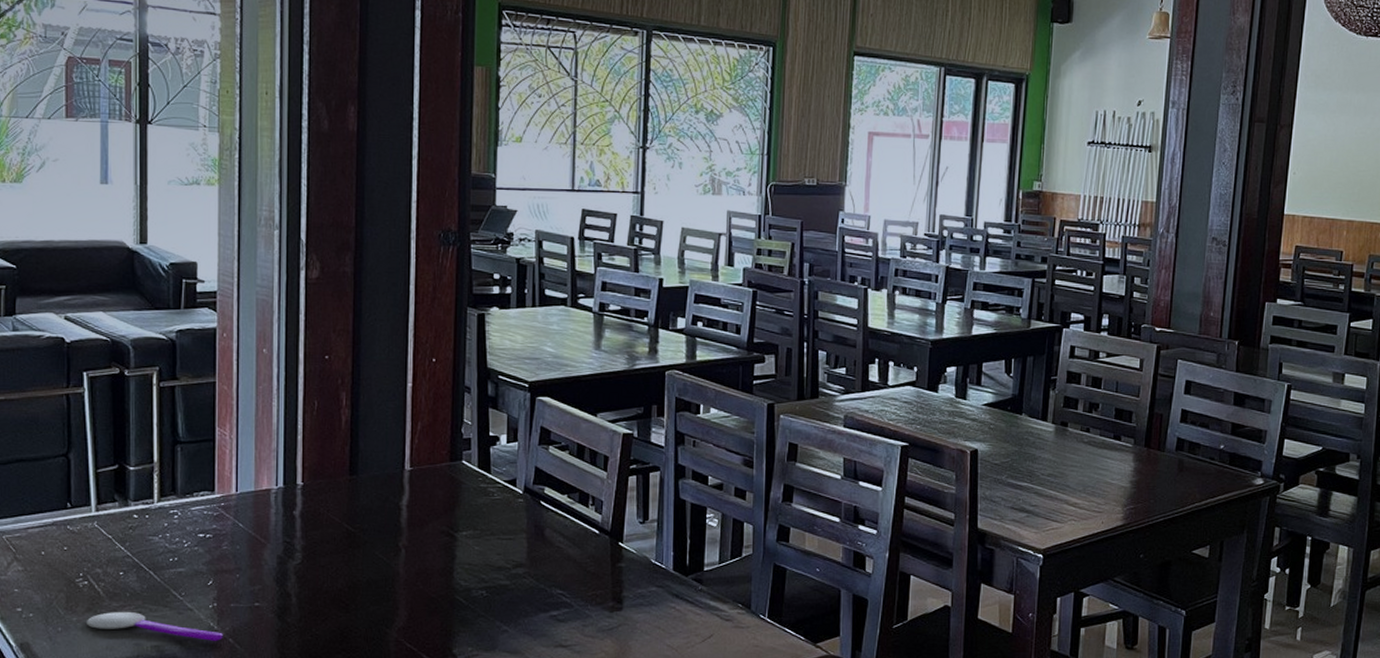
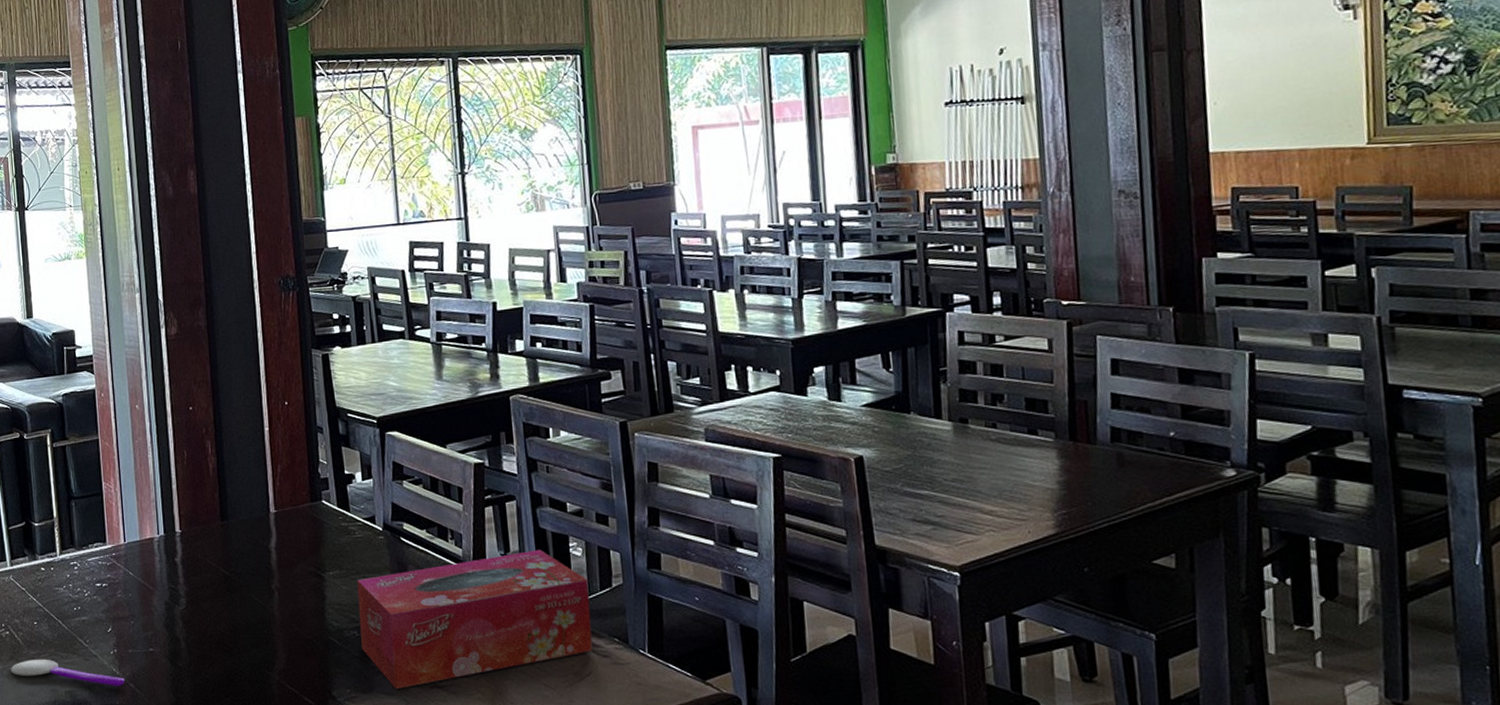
tissue box: none [489,519,720,647] -> present [356,549,593,689]

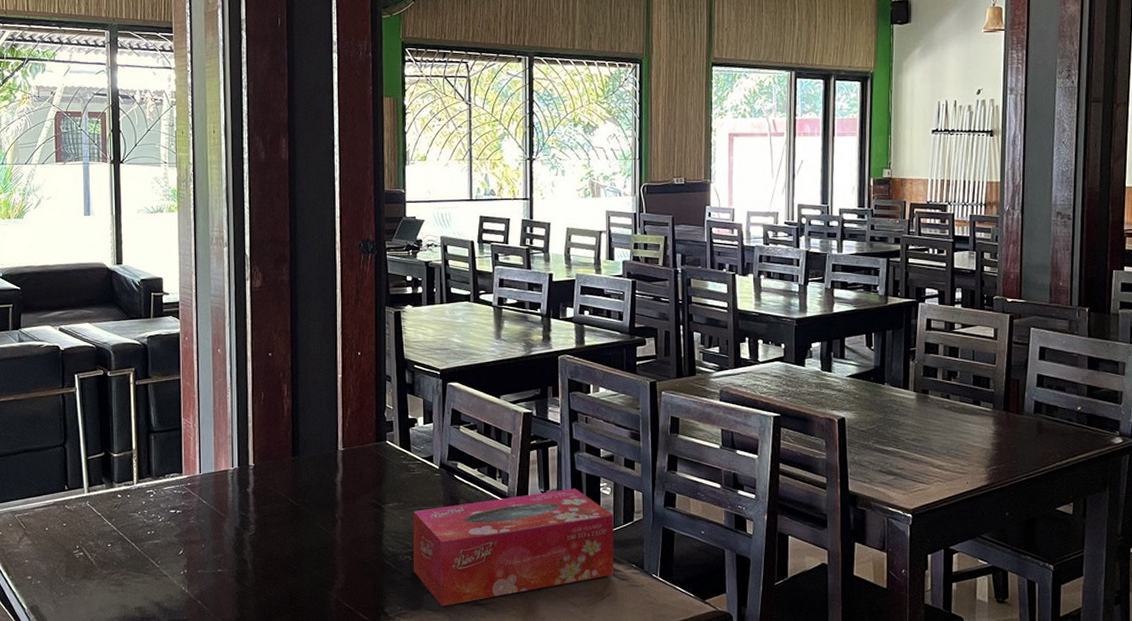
spoon: present [10,659,125,686] -> none [82,578,193,603]

